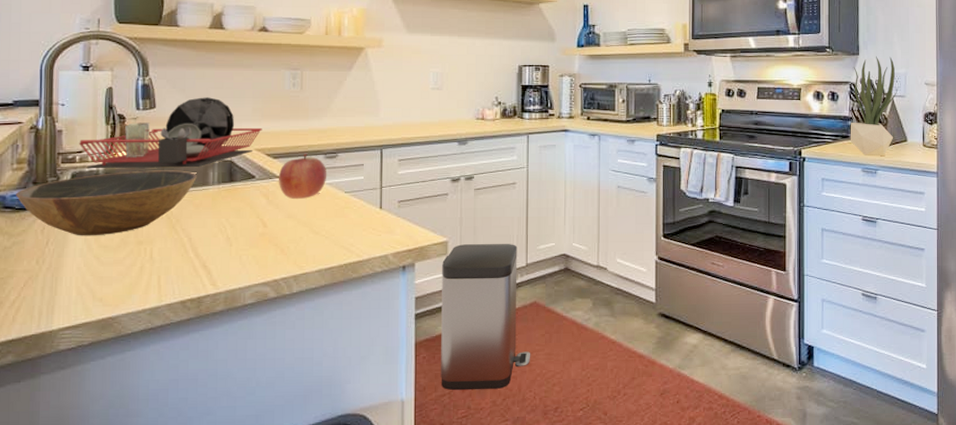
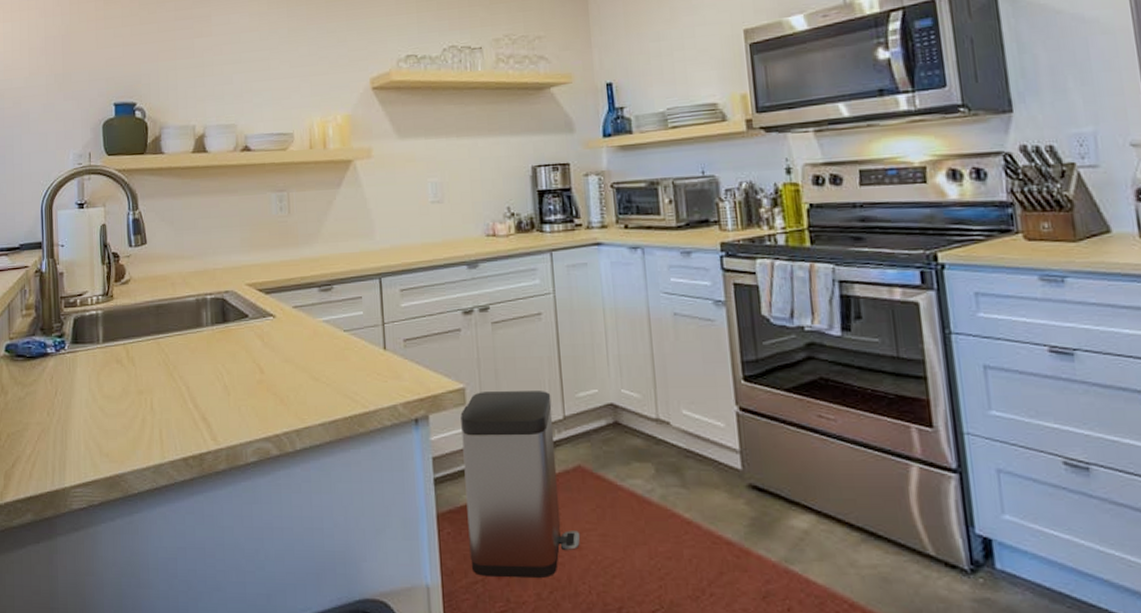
bowl: present [16,170,198,236] -> none [26,311,191,386]
dish rack: present [78,97,262,169] -> none [78,228,252,313]
fruit: present [278,154,327,200] -> none [272,287,324,341]
potted plant: present [850,56,897,157] -> none [1005,110,1087,258]

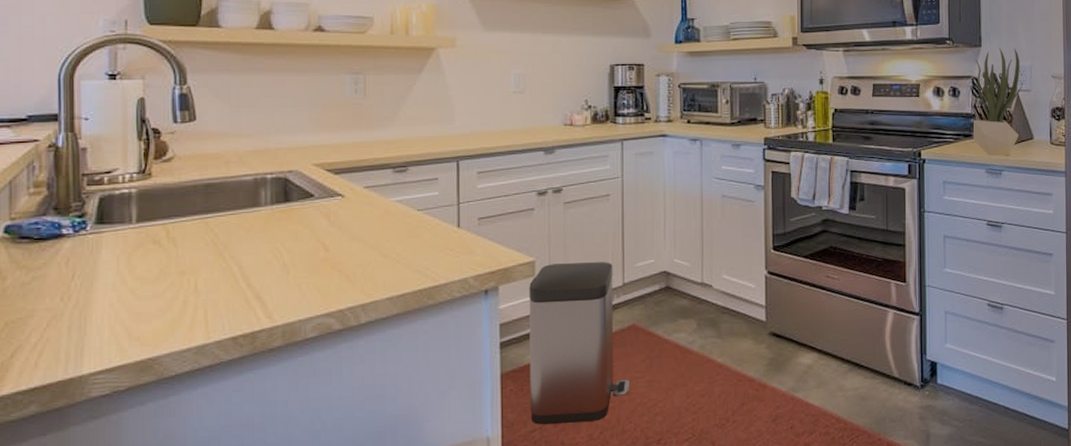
potted plant: none [1005,110,1087,258] -> present [972,48,1022,156]

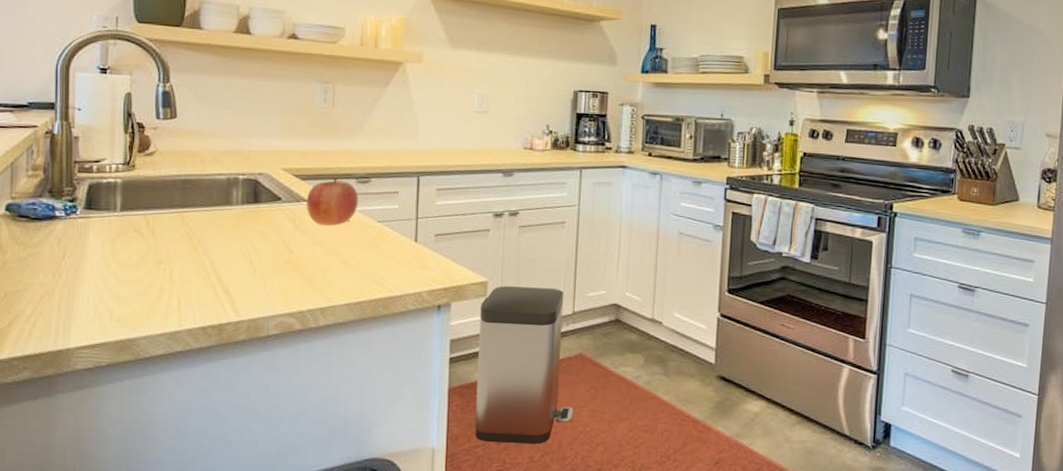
fruit: none [340,168,397,220] -> present [306,177,359,227]
potted plant: present [972,48,1022,156] -> none [951,100,1011,217]

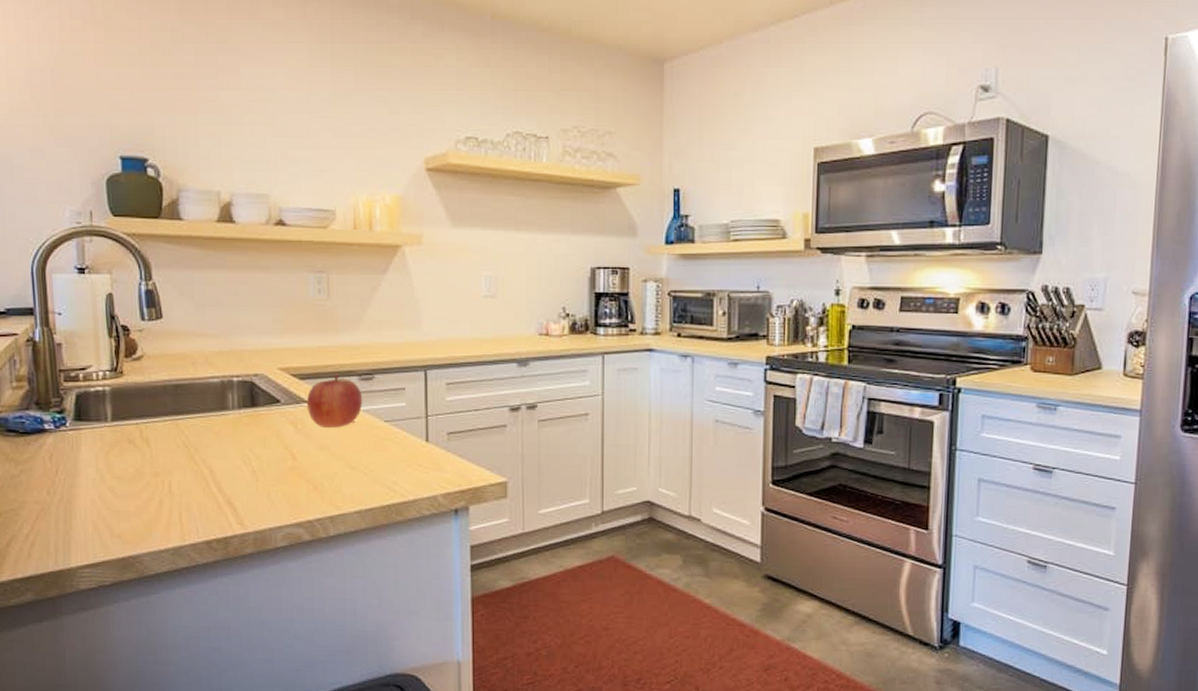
pedal bin: present [475,286,574,444] -> none [501,486,608,654]

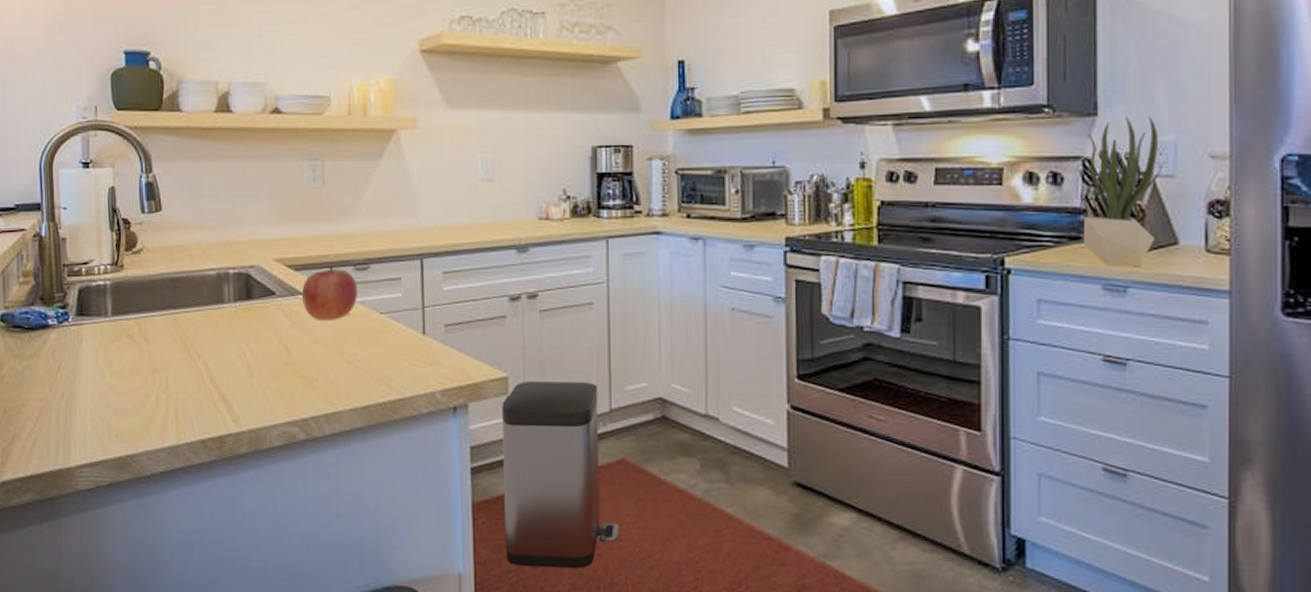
pedal bin: none [501,486,608,654] -> present [502,381,620,568]
potted plant: none [1023,256,1092,388] -> present [1082,116,1161,267]

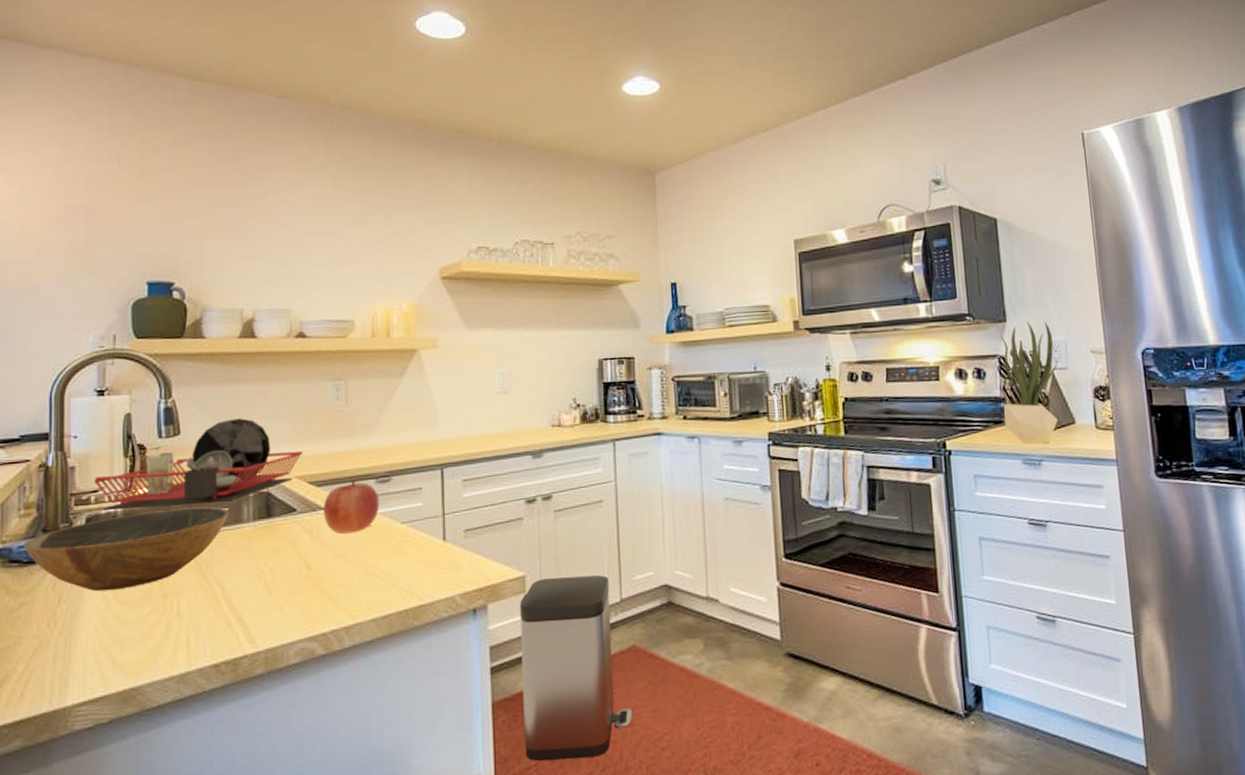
bowl: none [24,285,212,361] -> present [23,507,230,592]
dish rack: none [83,196,281,283] -> present [93,418,303,511]

